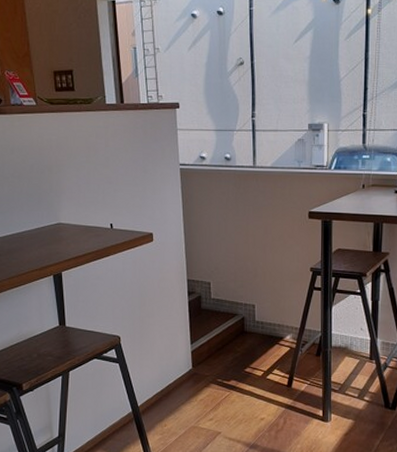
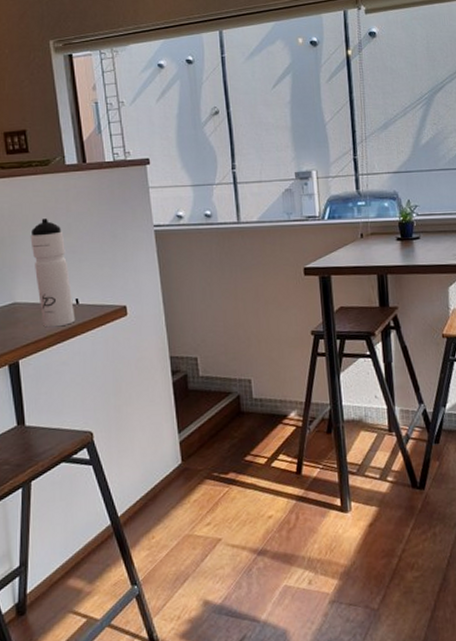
water bottle: none [74,151,110,247] -> present [30,218,76,328]

